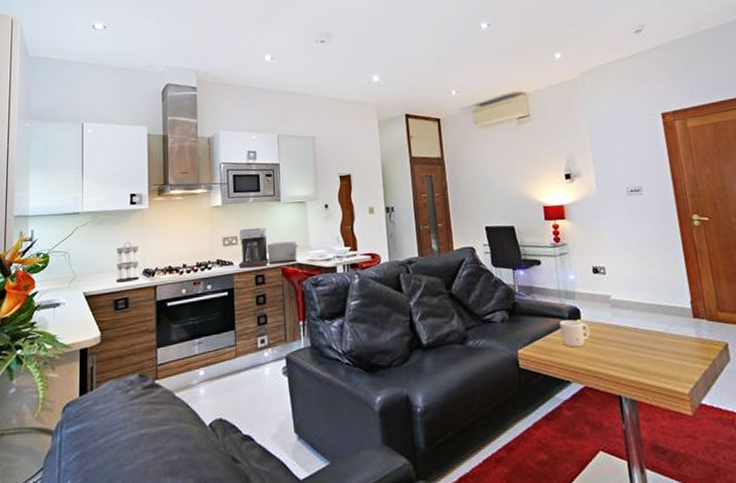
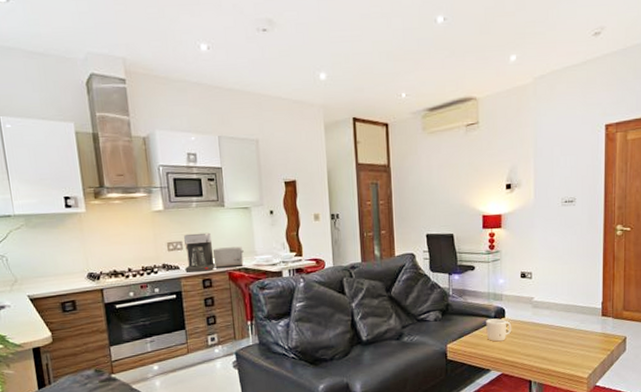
spice rack: present [117,241,139,283] -> none [57,245,84,286]

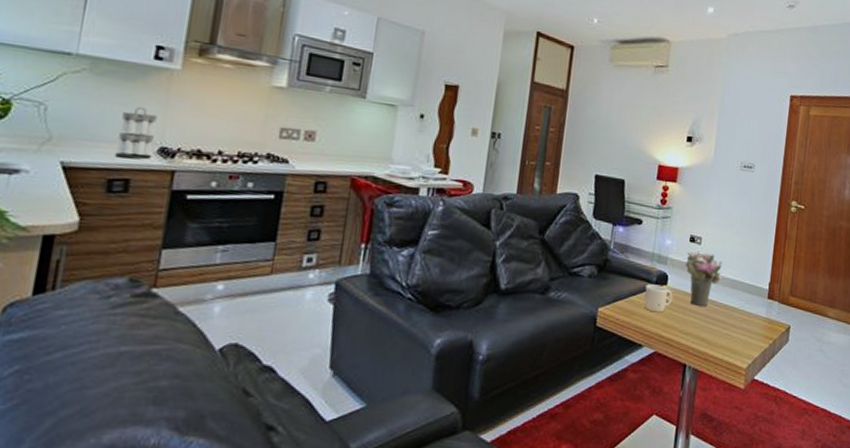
spice rack: none [57,245,84,286] -> present [116,106,157,160]
coffee maker: present [183,232,215,273] -> none [295,122,340,173]
toaster: present [213,246,244,269] -> none [336,146,377,174]
flower bouquet: none [520,285,556,332] -> present [685,252,723,307]

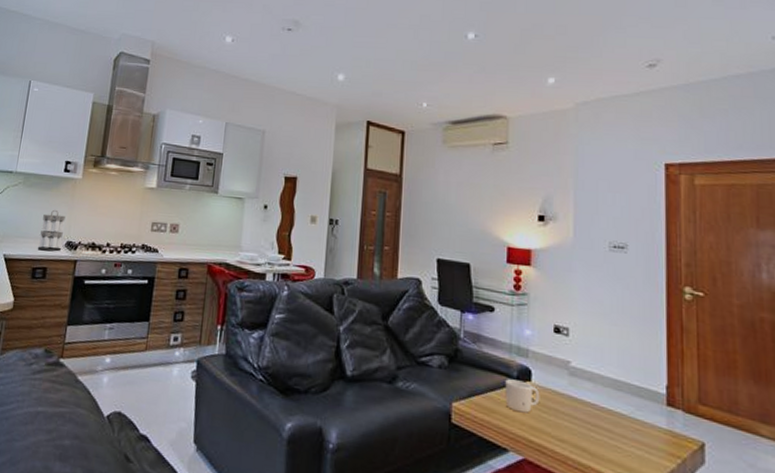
flower bouquet: present [685,252,723,307] -> none [552,344,601,411]

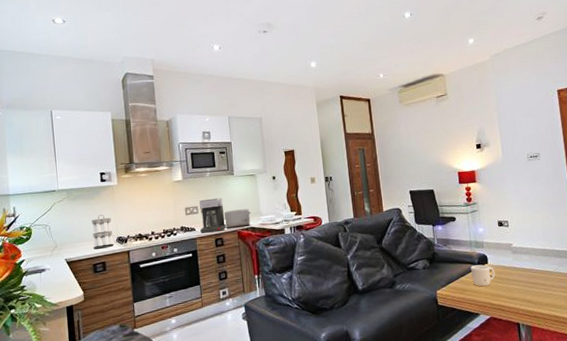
coffee maker: none [163,216,198,260] -> present [198,197,226,233]
toaster: none [195,236,229,261] -> present [224,208,251,229]

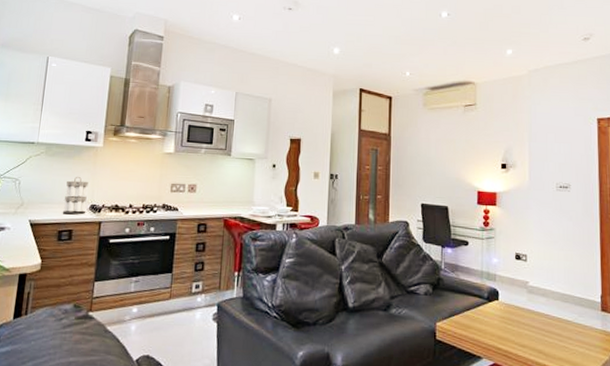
coffee maker: present [198,197,226,233] -> none [183,177,214,216]
toaster: present [224,208,251,229] -> none [212,194,242,215]
mug: present [470,264,496,287] -> none [478,299,506,326]

